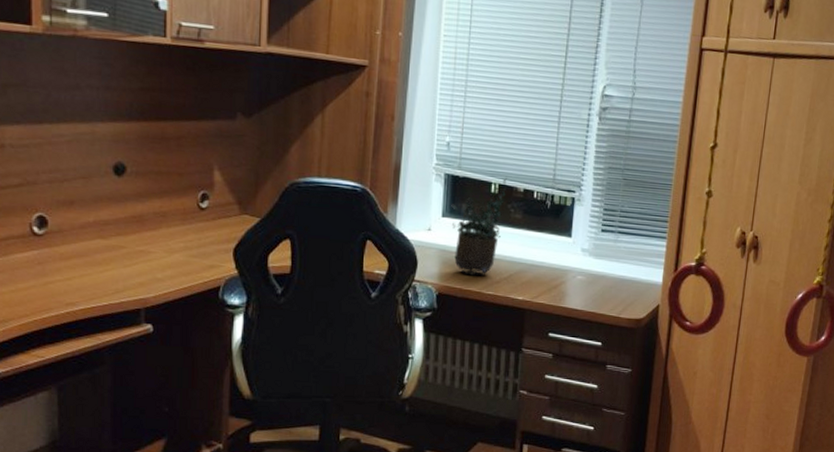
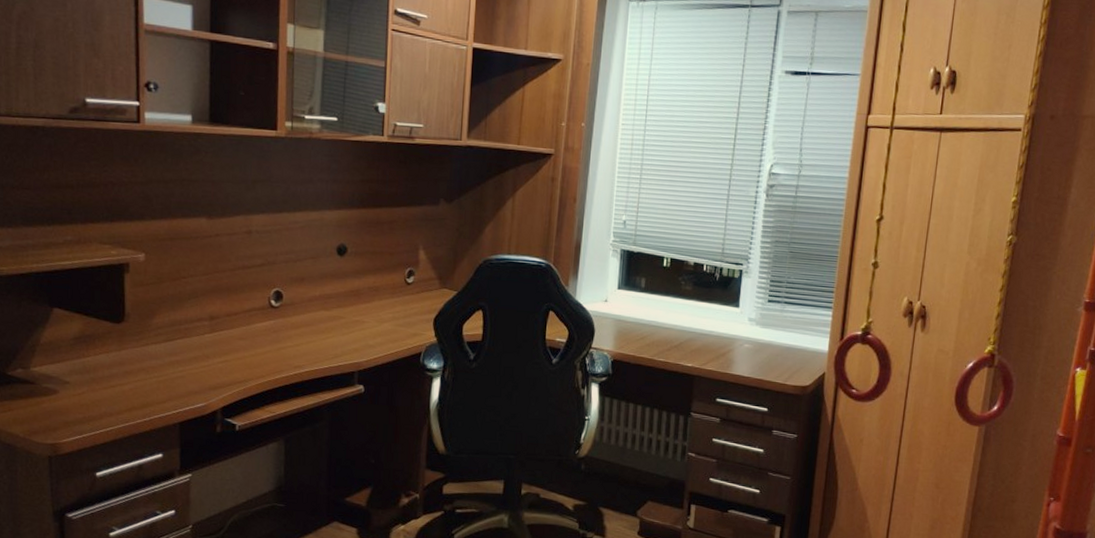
potted plant: present [451,176,511,276] -> none [626,251,682,344]

